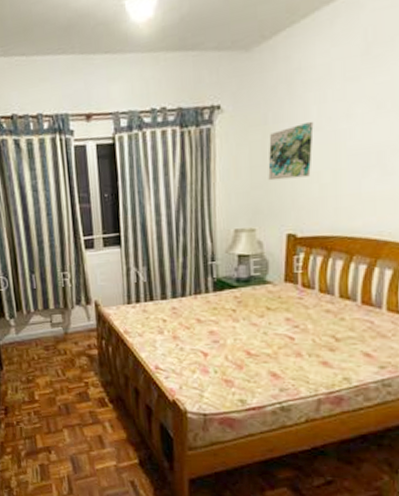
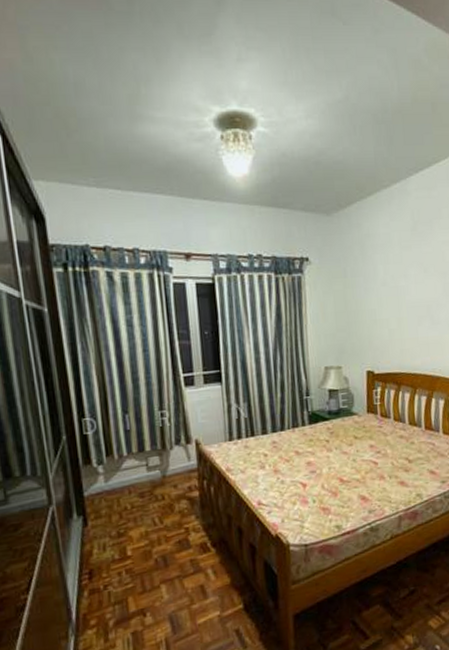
wall art: present [268,121,314,181] -> none [349,277,382,325]

